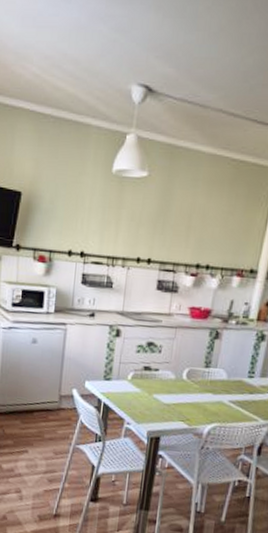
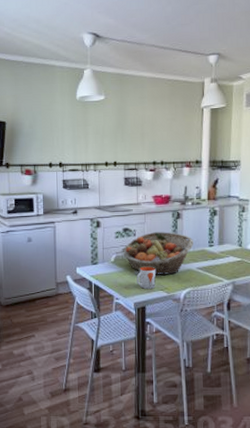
fruit basket: none [143,351,231,405] -> present [123,232,194,275]
mug: none [154,390,179,418] -> present [136,266,156,289]

